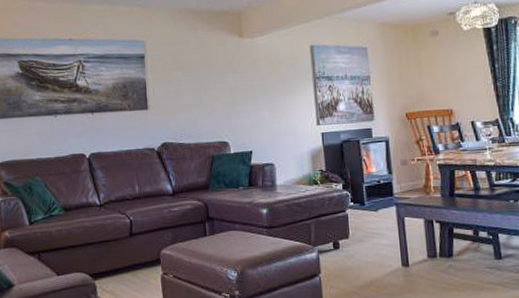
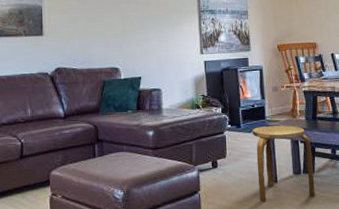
stool: none [378,203,454,287] -> present [252,125,315,202]

